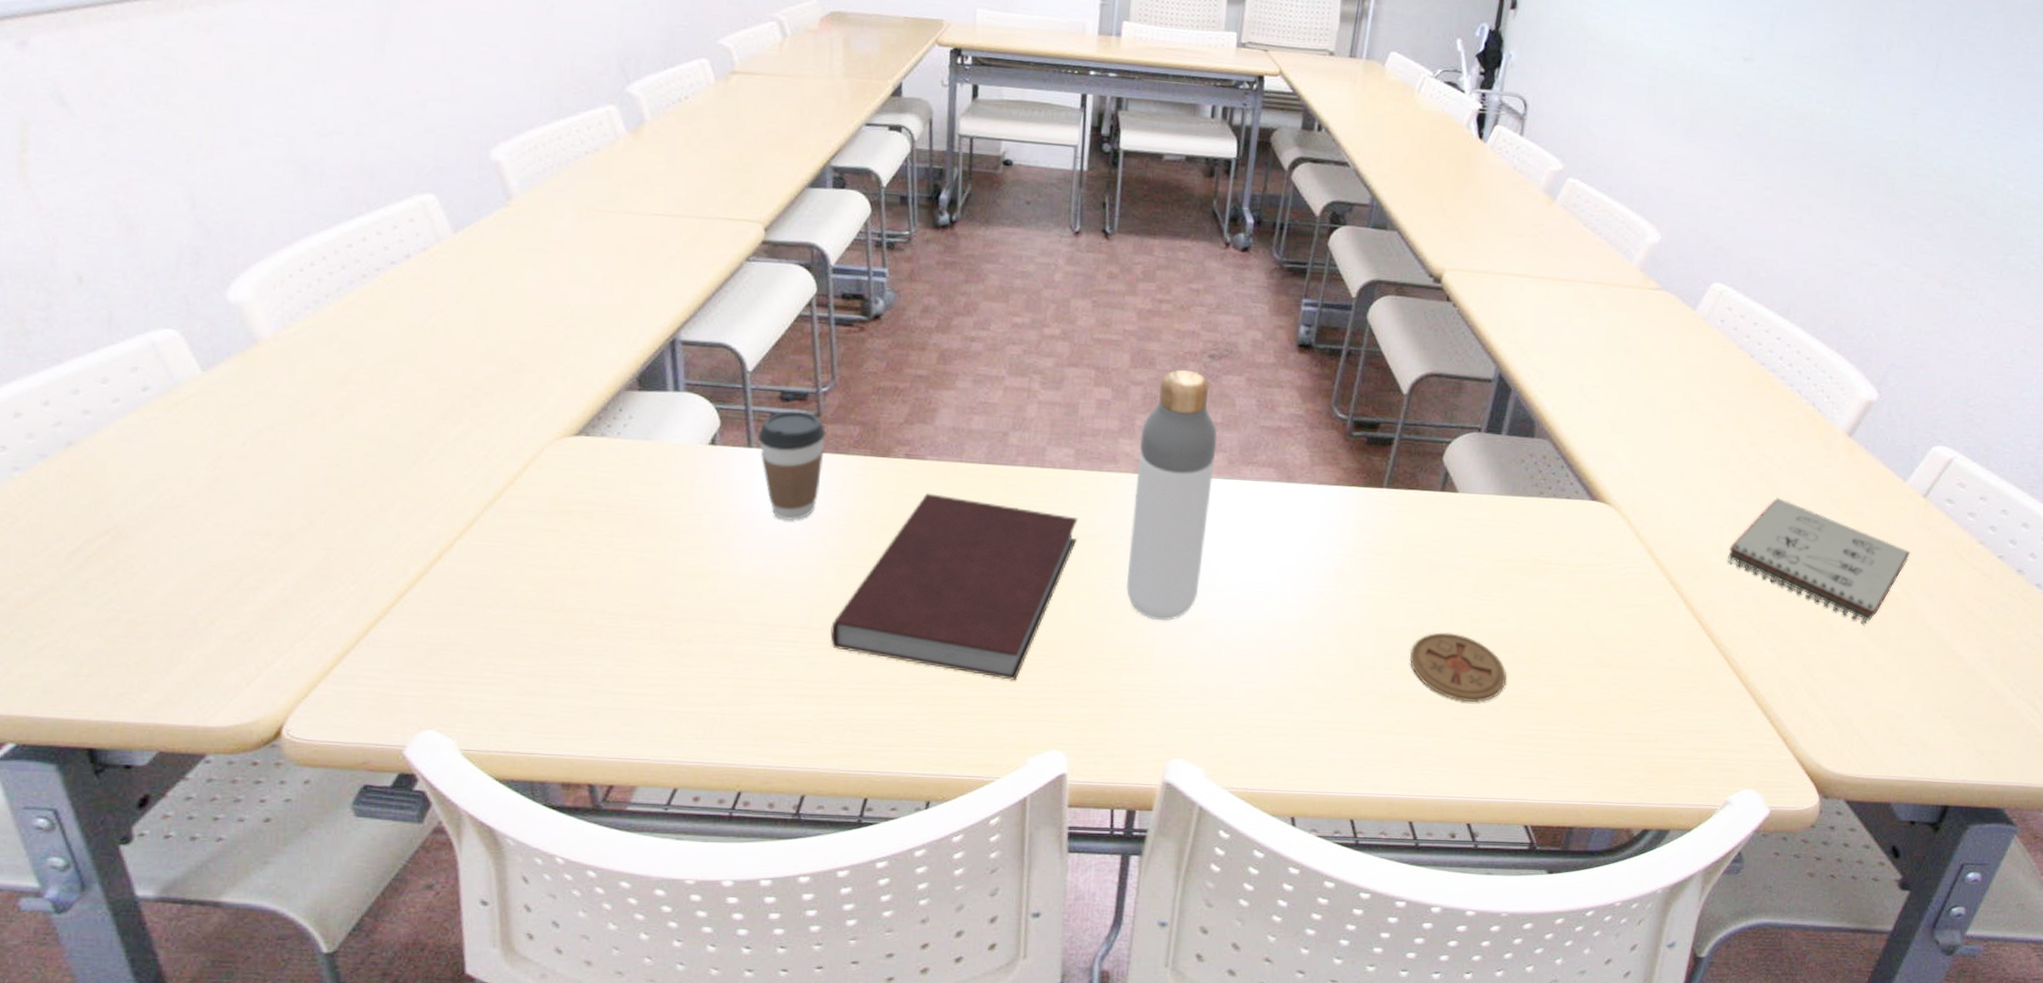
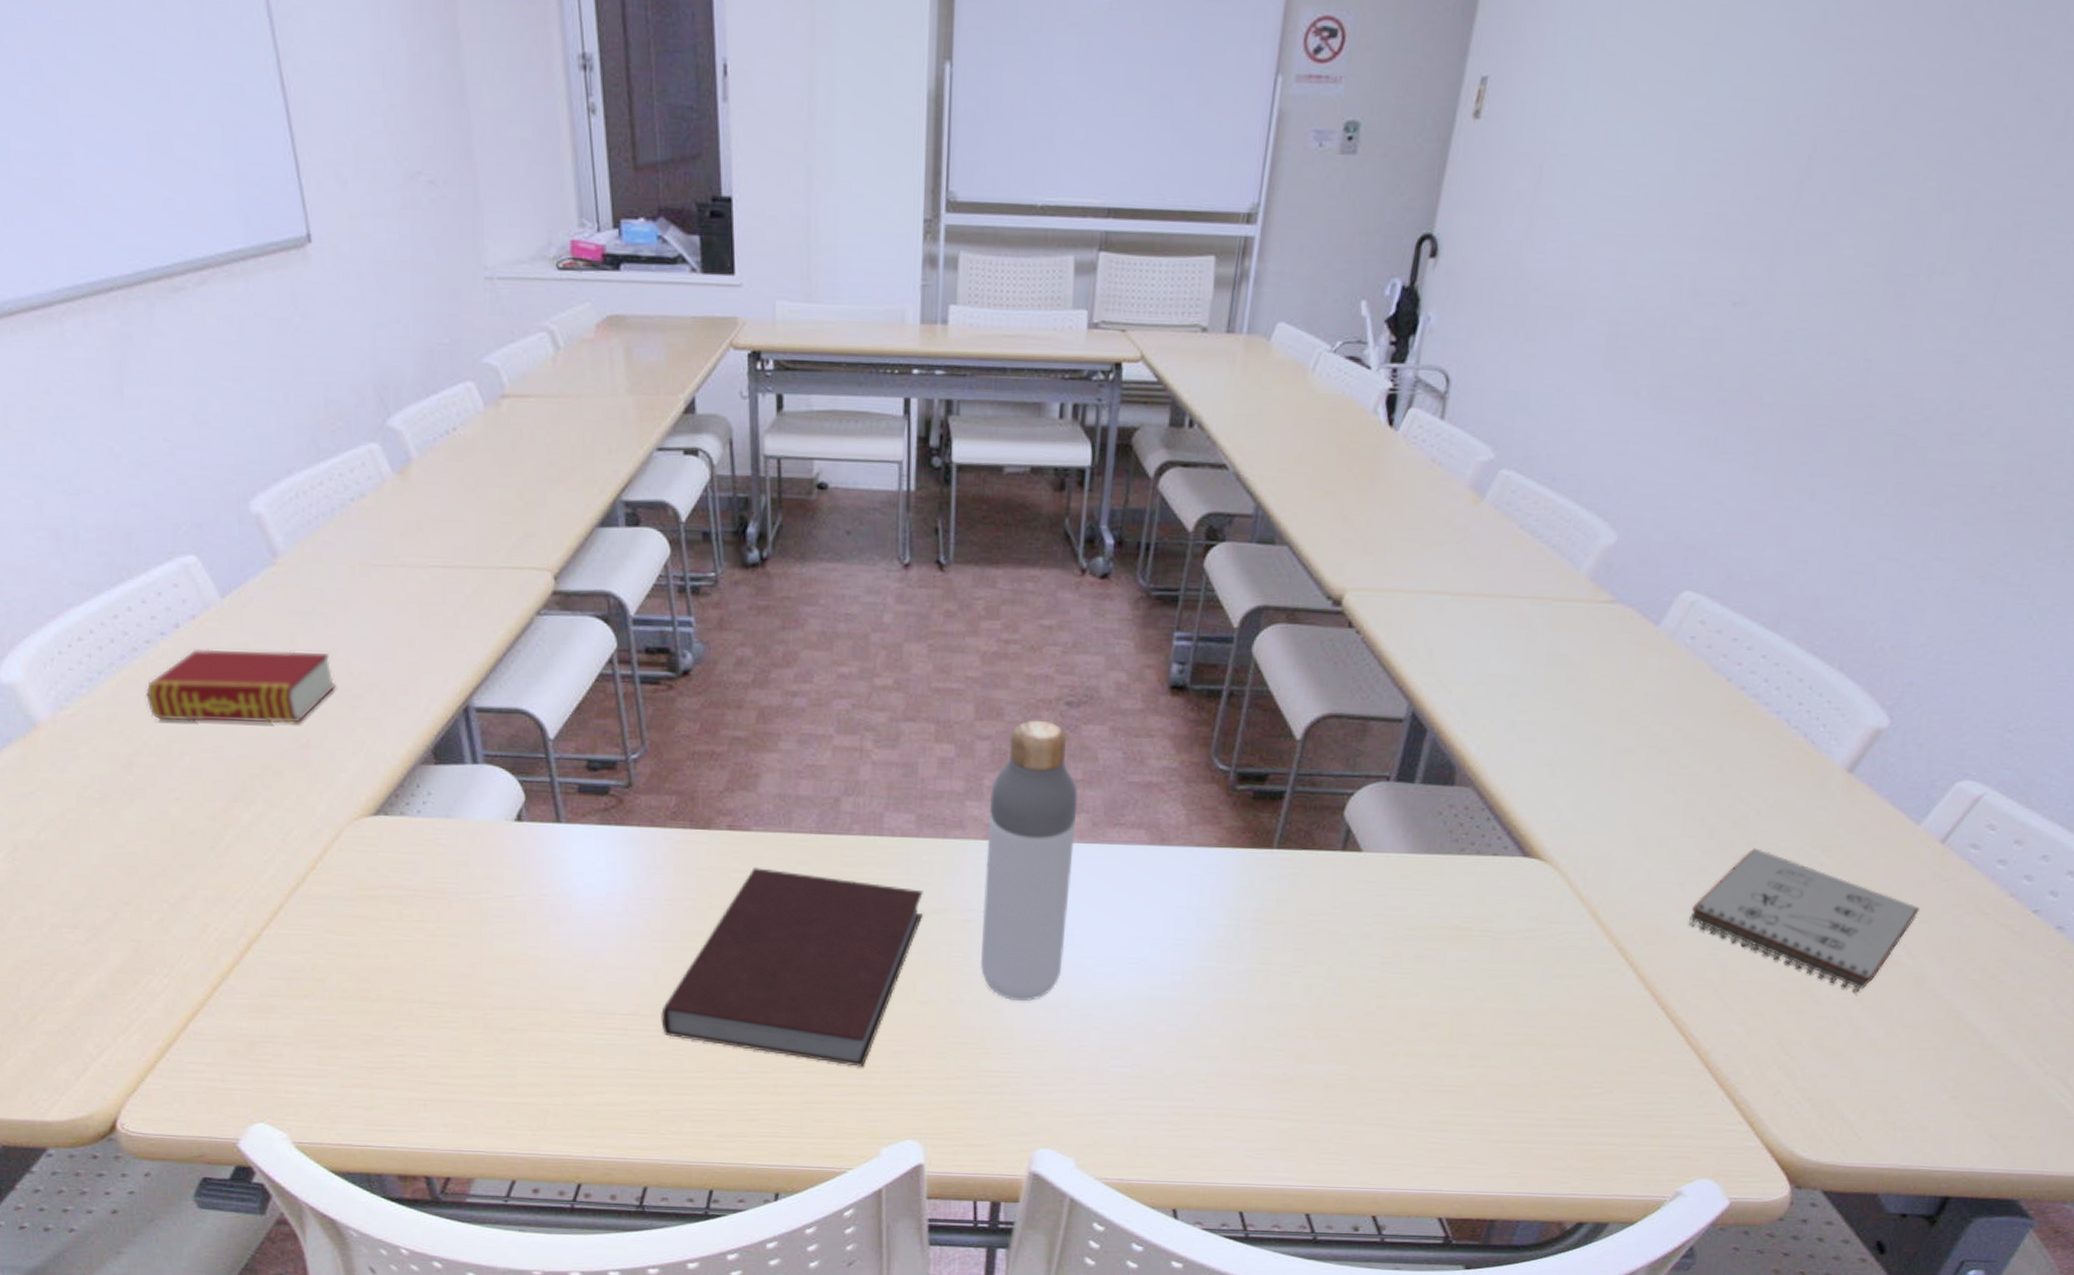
book: none [368,278,553,349] -> present [145,649,336,723]
coffee cup: present [757,410,826,521] -> none [566,781,640,901]
coaster: present [1410,632,1507,703] -> none [1306,1009,1419,1087]

